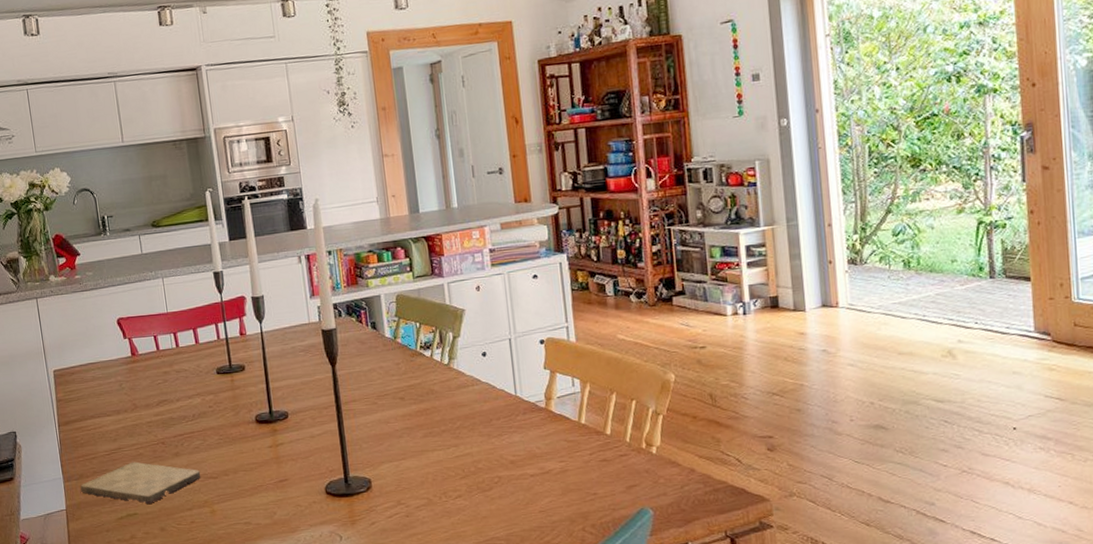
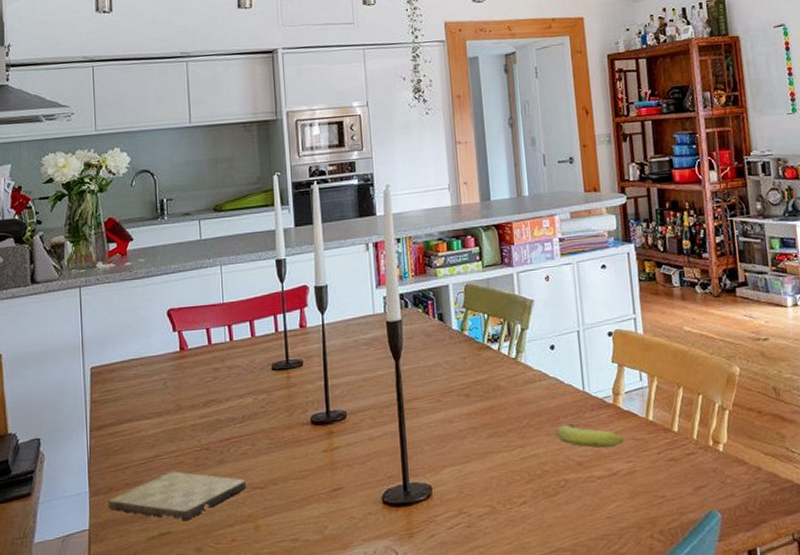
fruit: none [489,426,556,449] -> present [556,424,624,448]

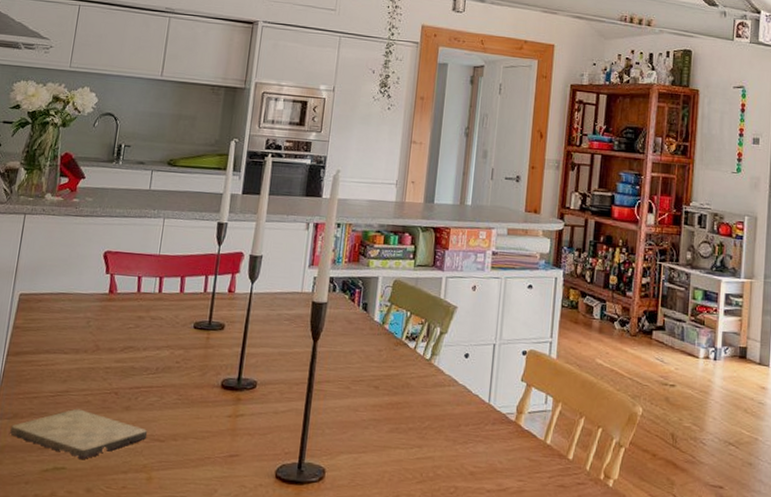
fruit: present [556,424,624,448] -> none [455,433,519,463]

